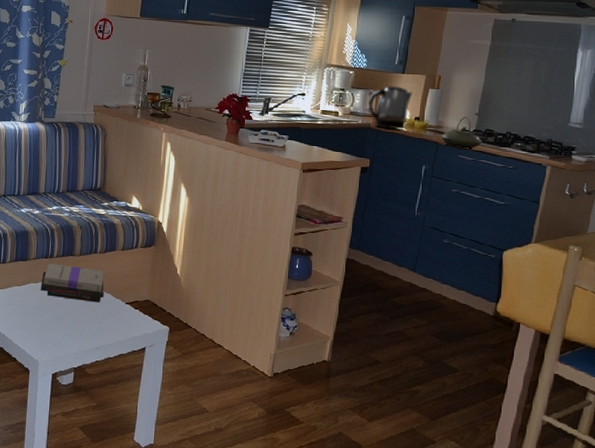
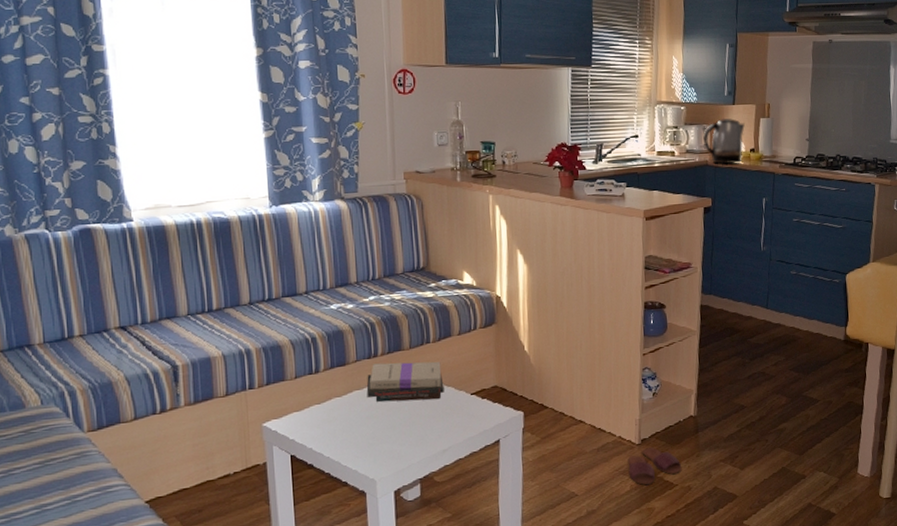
slippers: none [258,382,310,416] -> present [628,447,682,485]
teapot: present [441,116,482,148] -> none [776,143,815,175]

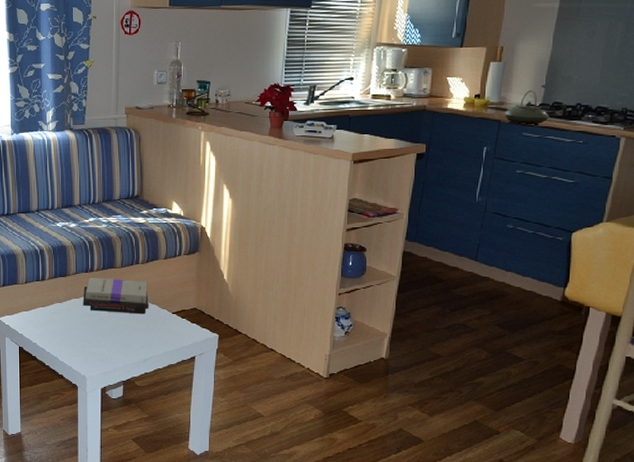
slippers: present [628,447,682,485] -> none [314,382,368,416]
kettle: present [703,118,745,165] -> none [423,61,472,110]
teapot: none [776,143,815,175] -> present [503,89,549,124]

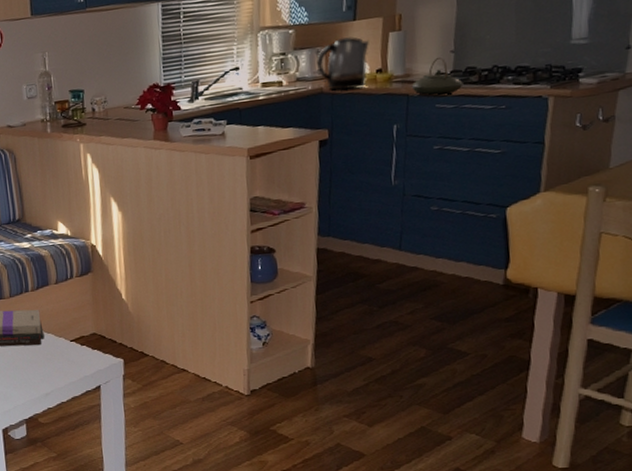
kettle: none [423,61,472,110] -> present [317,36,369,91]

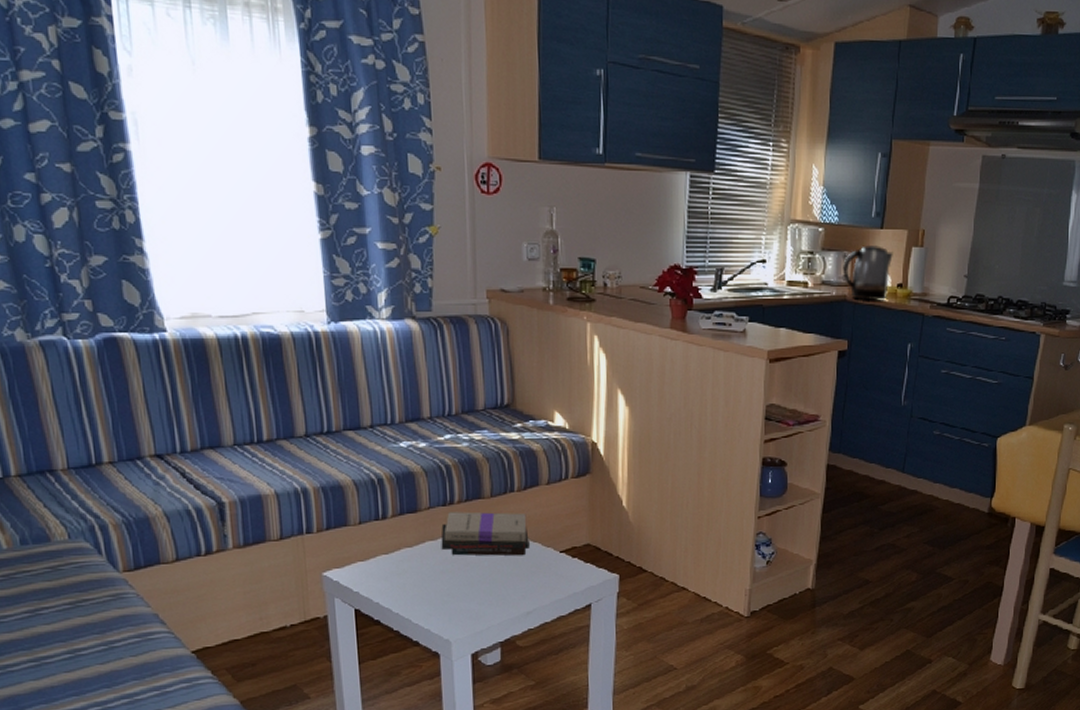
teapot: present [411,56,464,96] -> none [927,279,972,318]

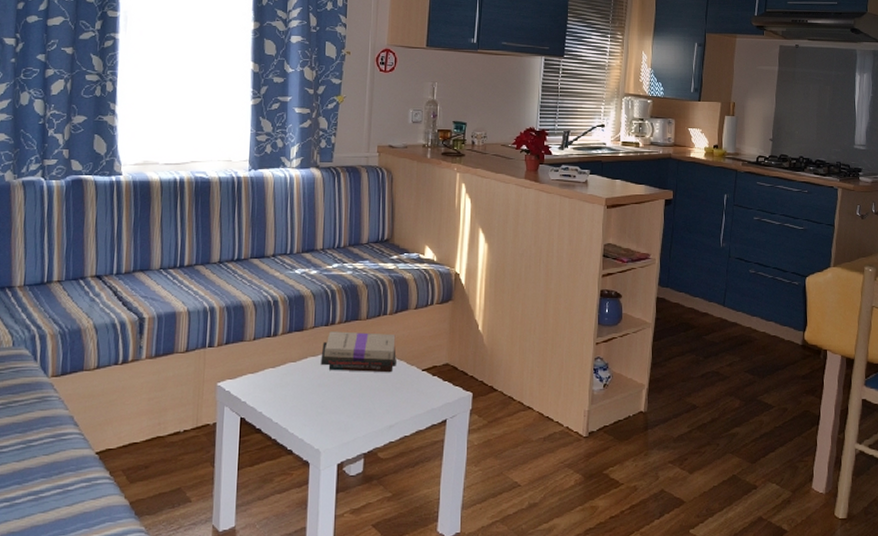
kettle: present [843,244,893,301] -> none [668,113,709,159]

